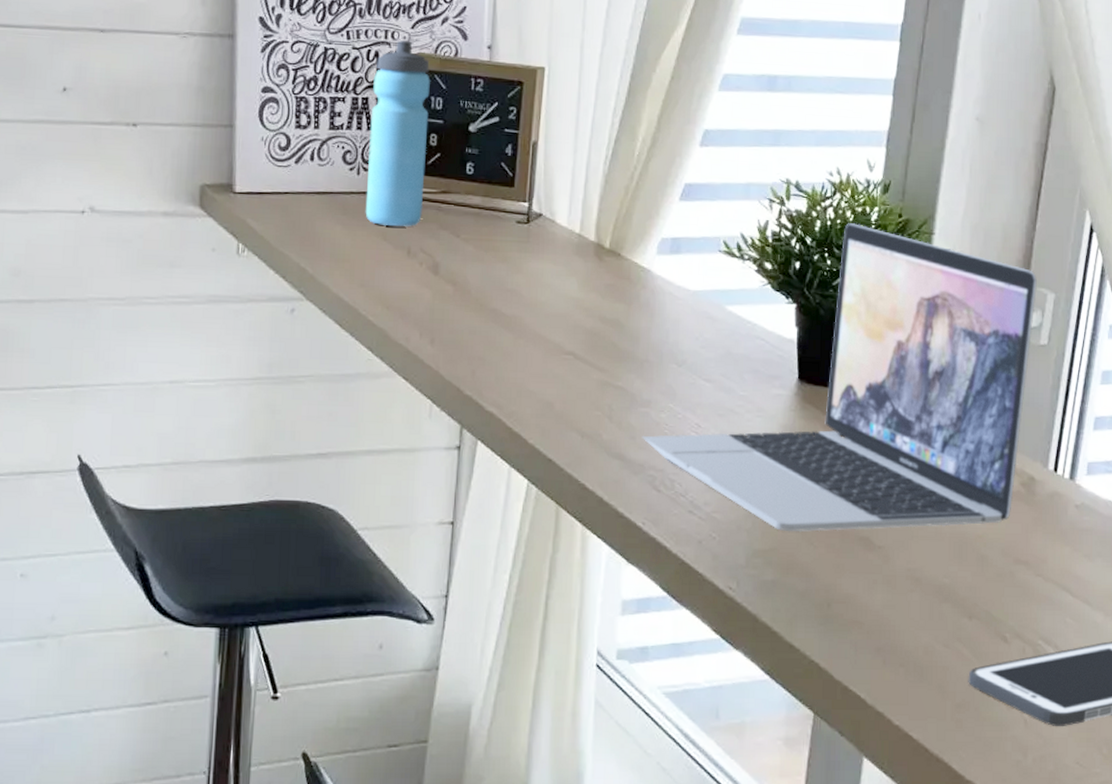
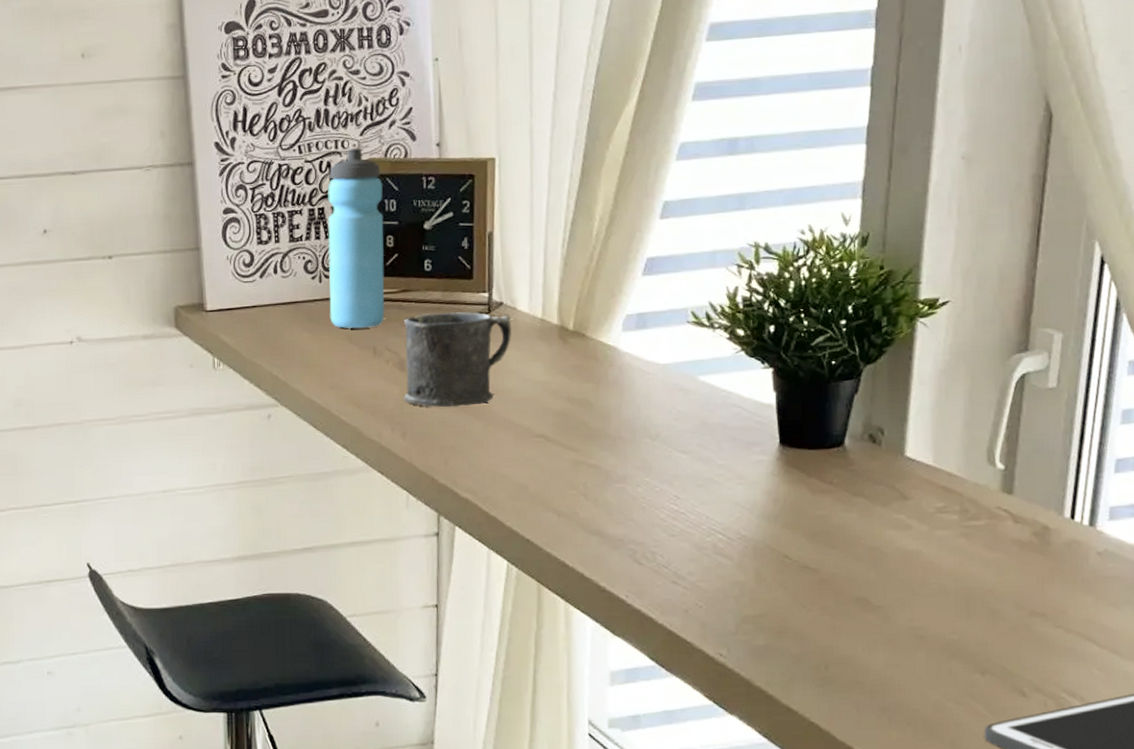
mug: none [435,217,550,317] -> present [403,312,512,408]
laptop: present [642,223,1037,532] -> none [619,280,1041,597]

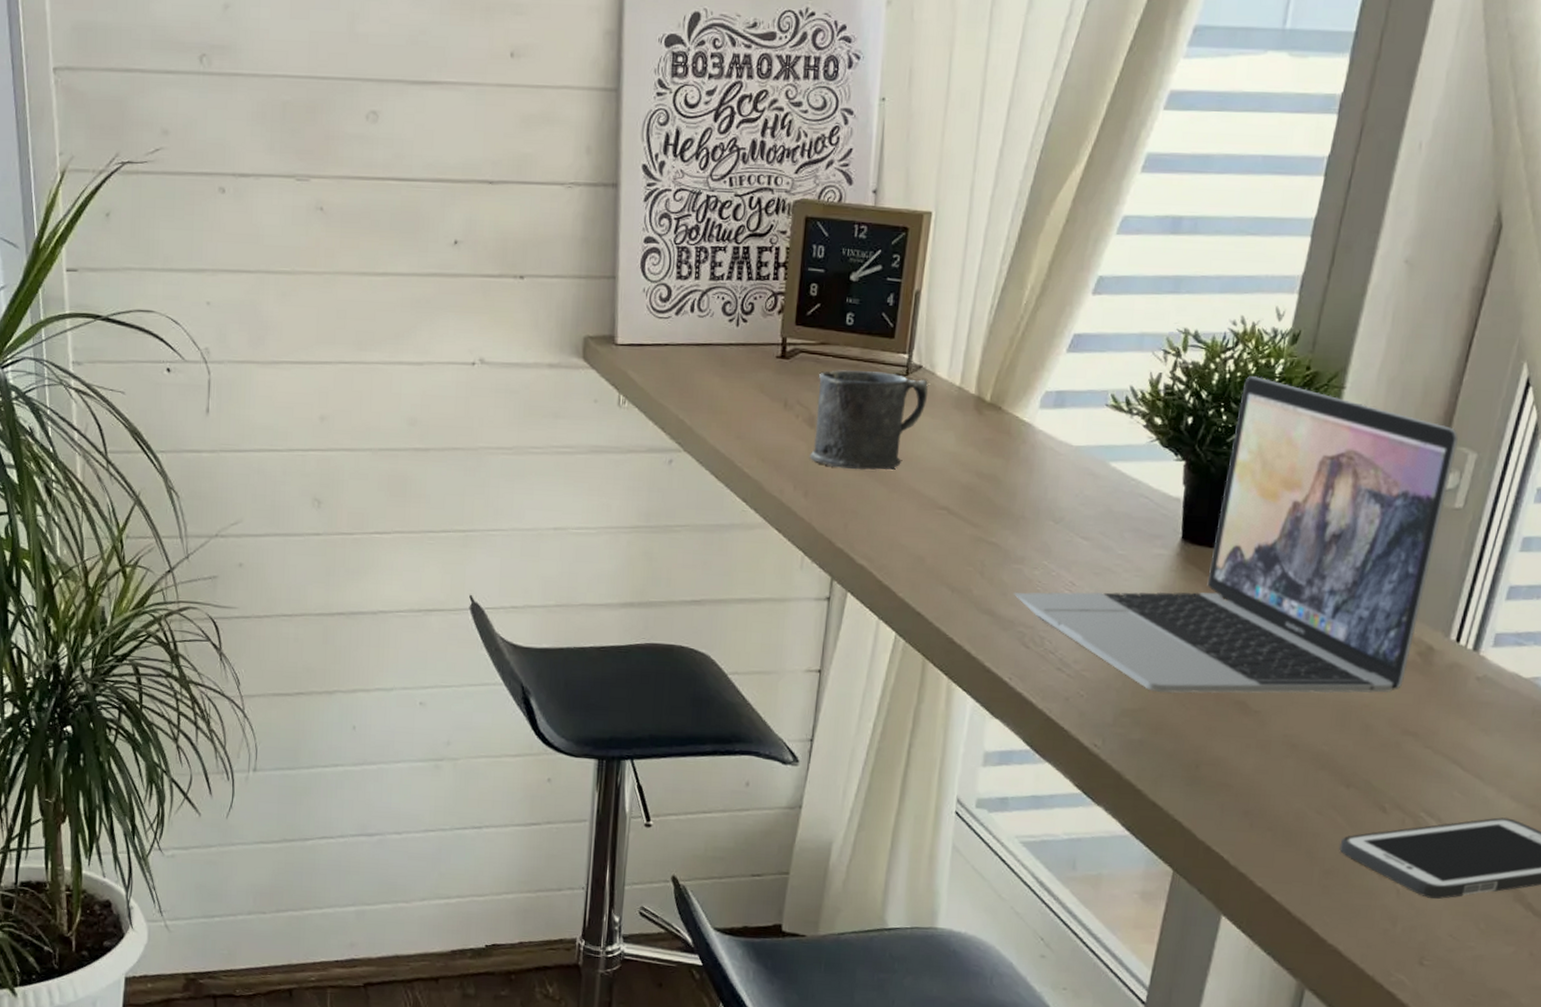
water bottle: present [328,148,386,328] -> none [743,186,813,379]
laptop: none [619,280,1041,597] -> present [1013,376,1458,694]

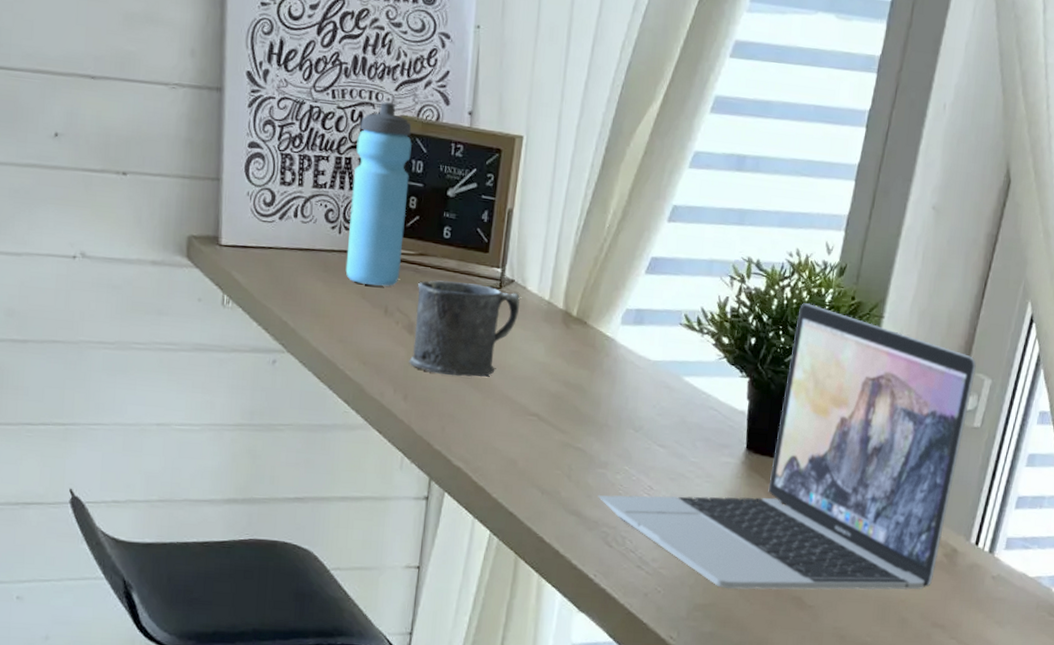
water bottle: none [743,186,813,379] -> present [345,102,412,286]

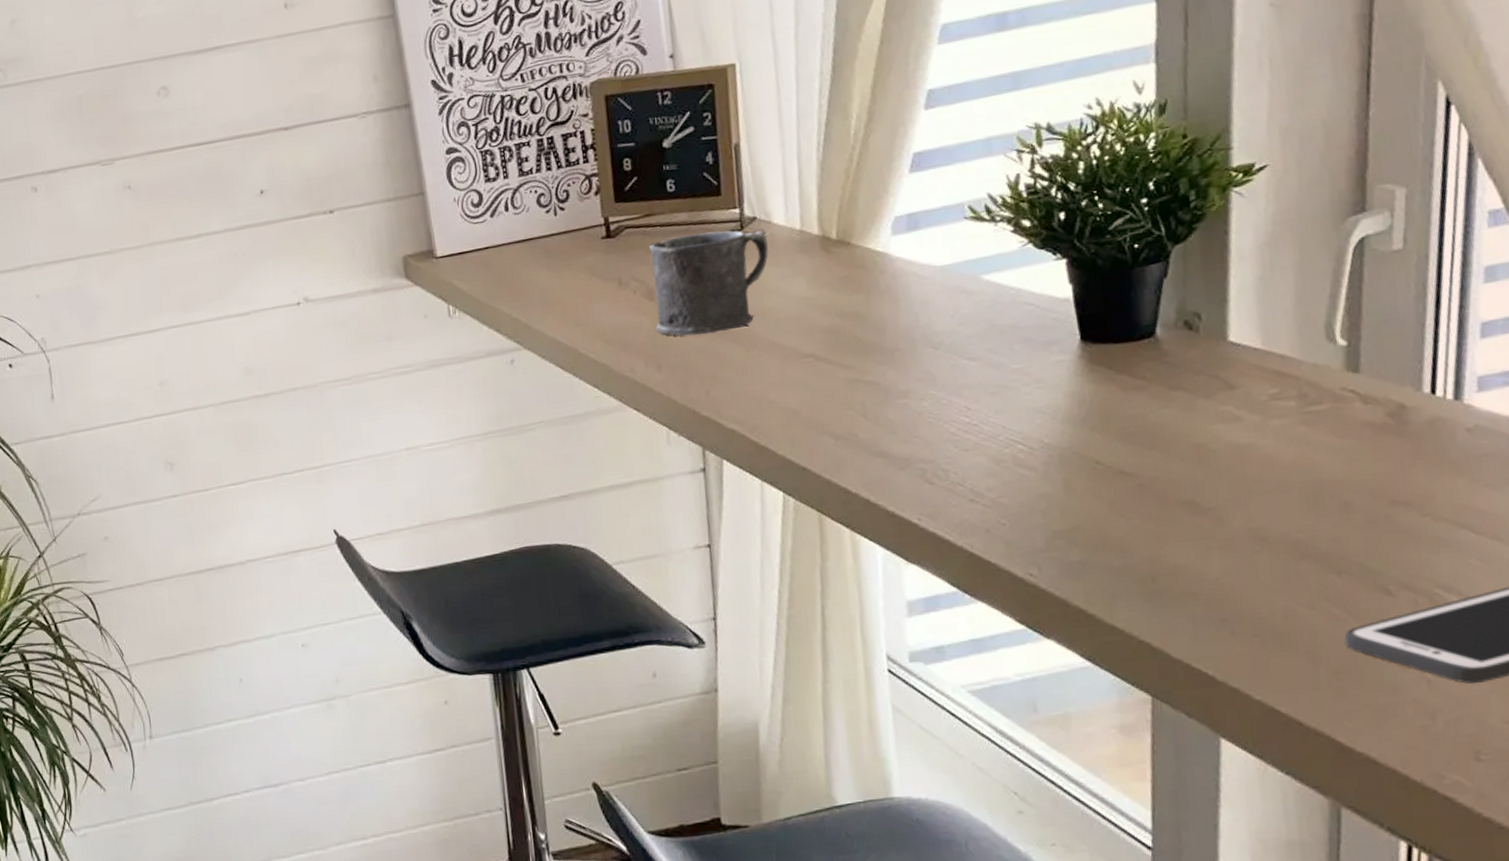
water bottle: present [345,102,412,286] -> none [555,69,628,262]
laptop: present [597,303,976,590] -> none [903,155,1380,507]

